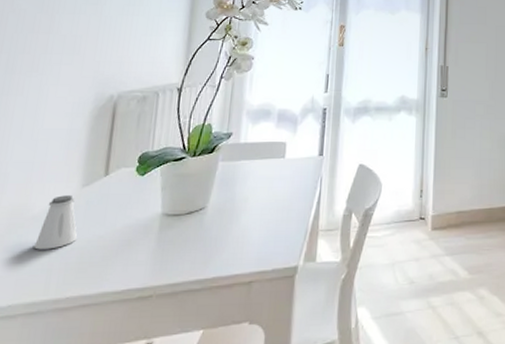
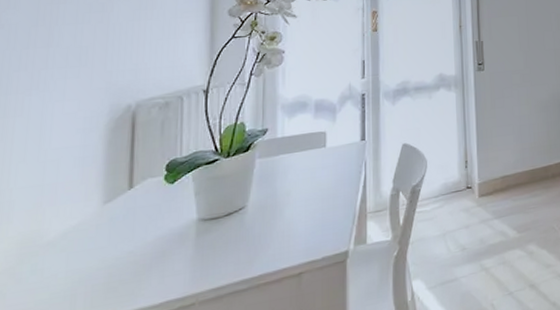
saltshaker: present [34,195,78,250] -> none [53,214,104,277]

